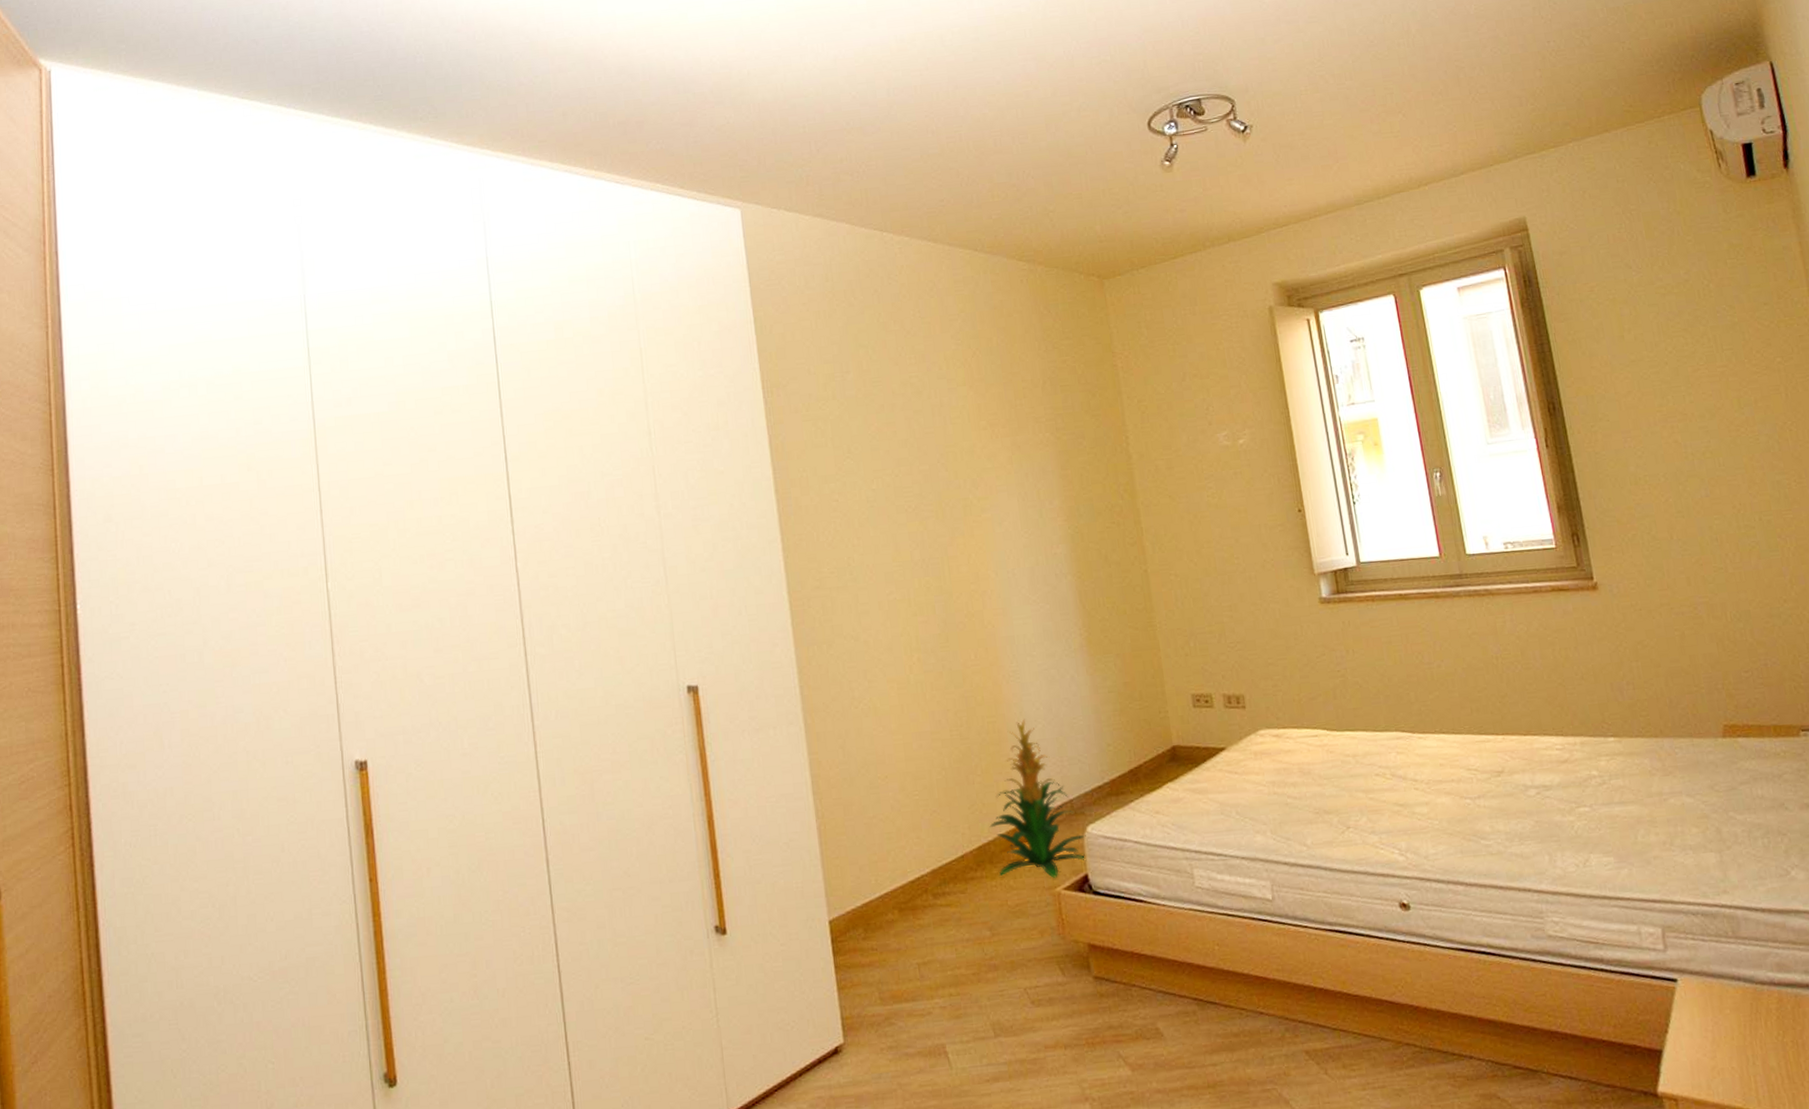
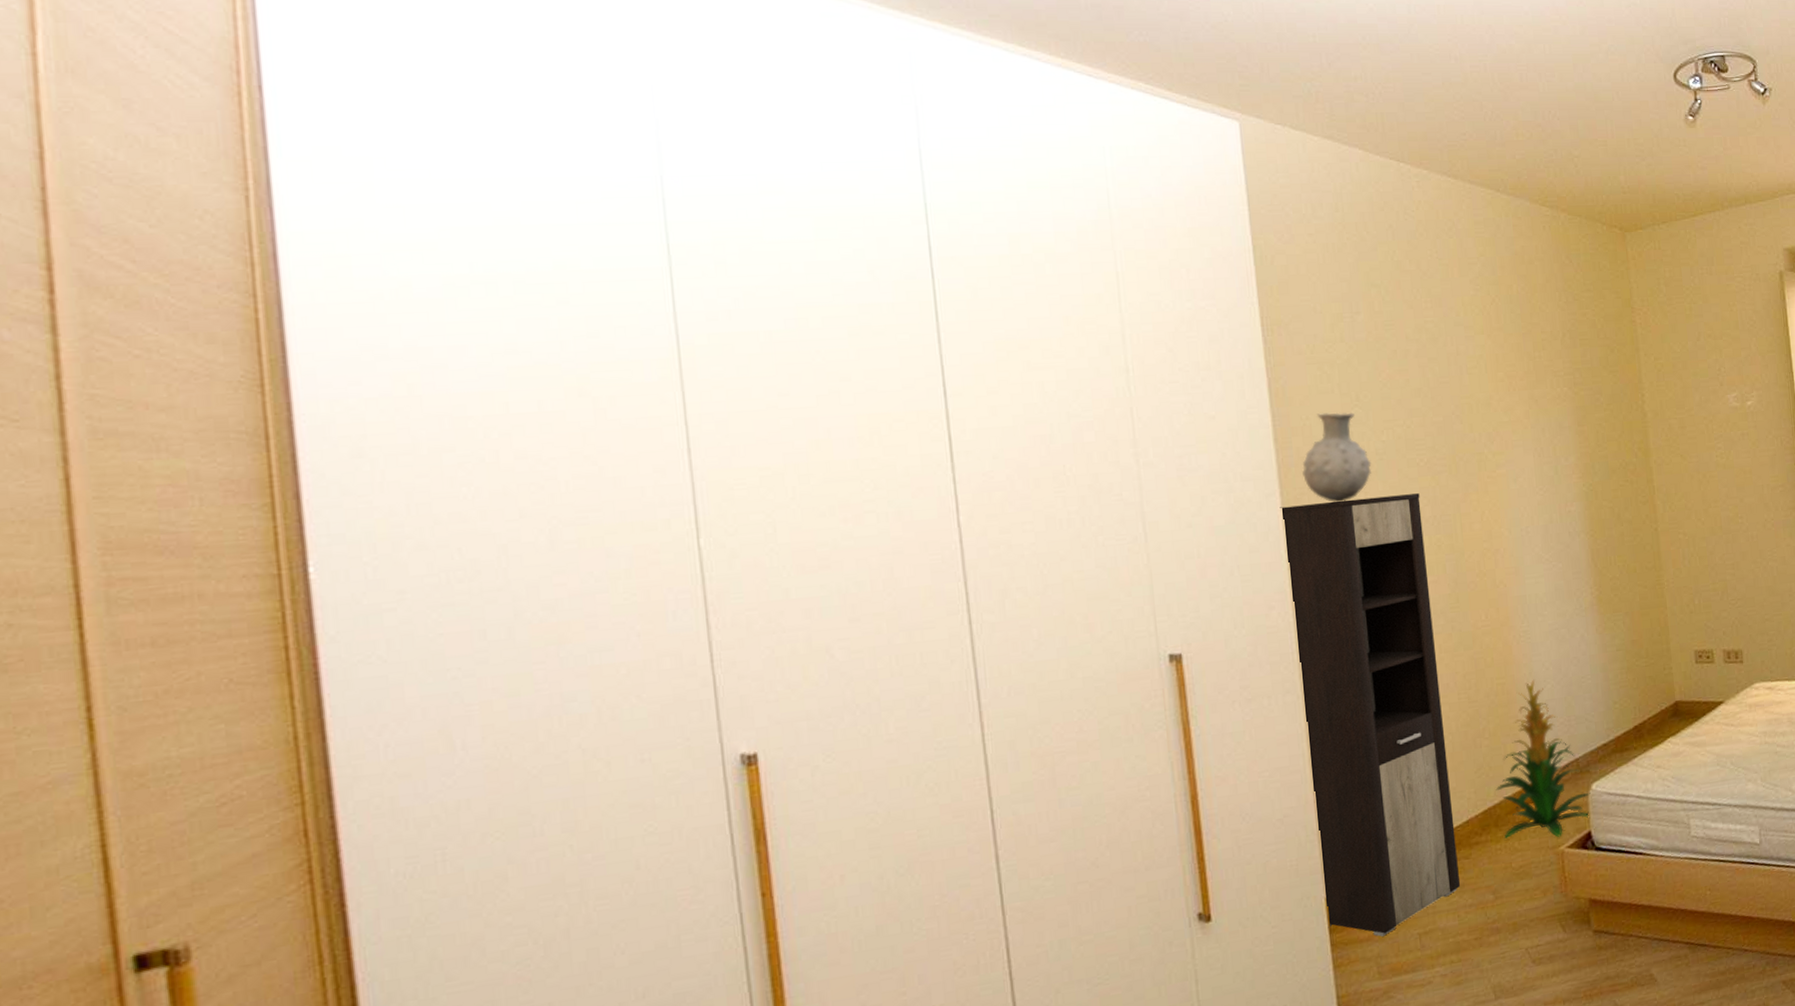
cabinet: none [781,538,957,963] -> present [1279,493,1460,937]
vase: none [801,464,863,547] -> present [1302,412,1372,502]

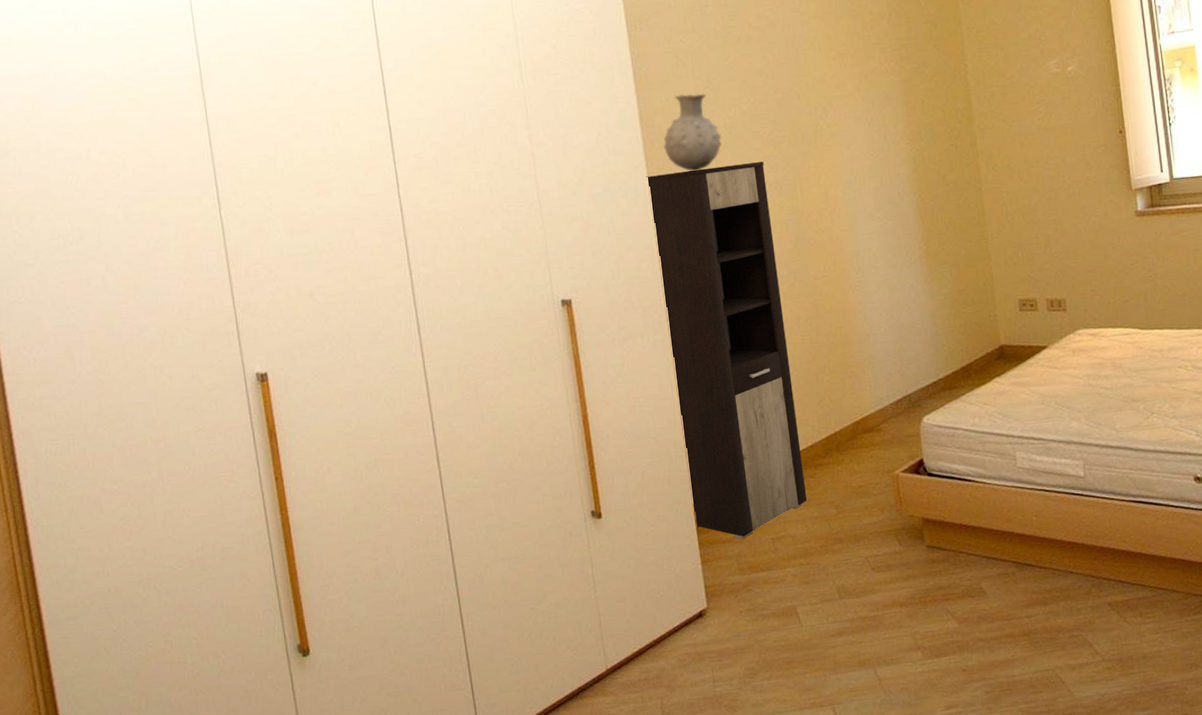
indoor plant: present [1496,679,1591,839] -> none [836,324,922,463]

